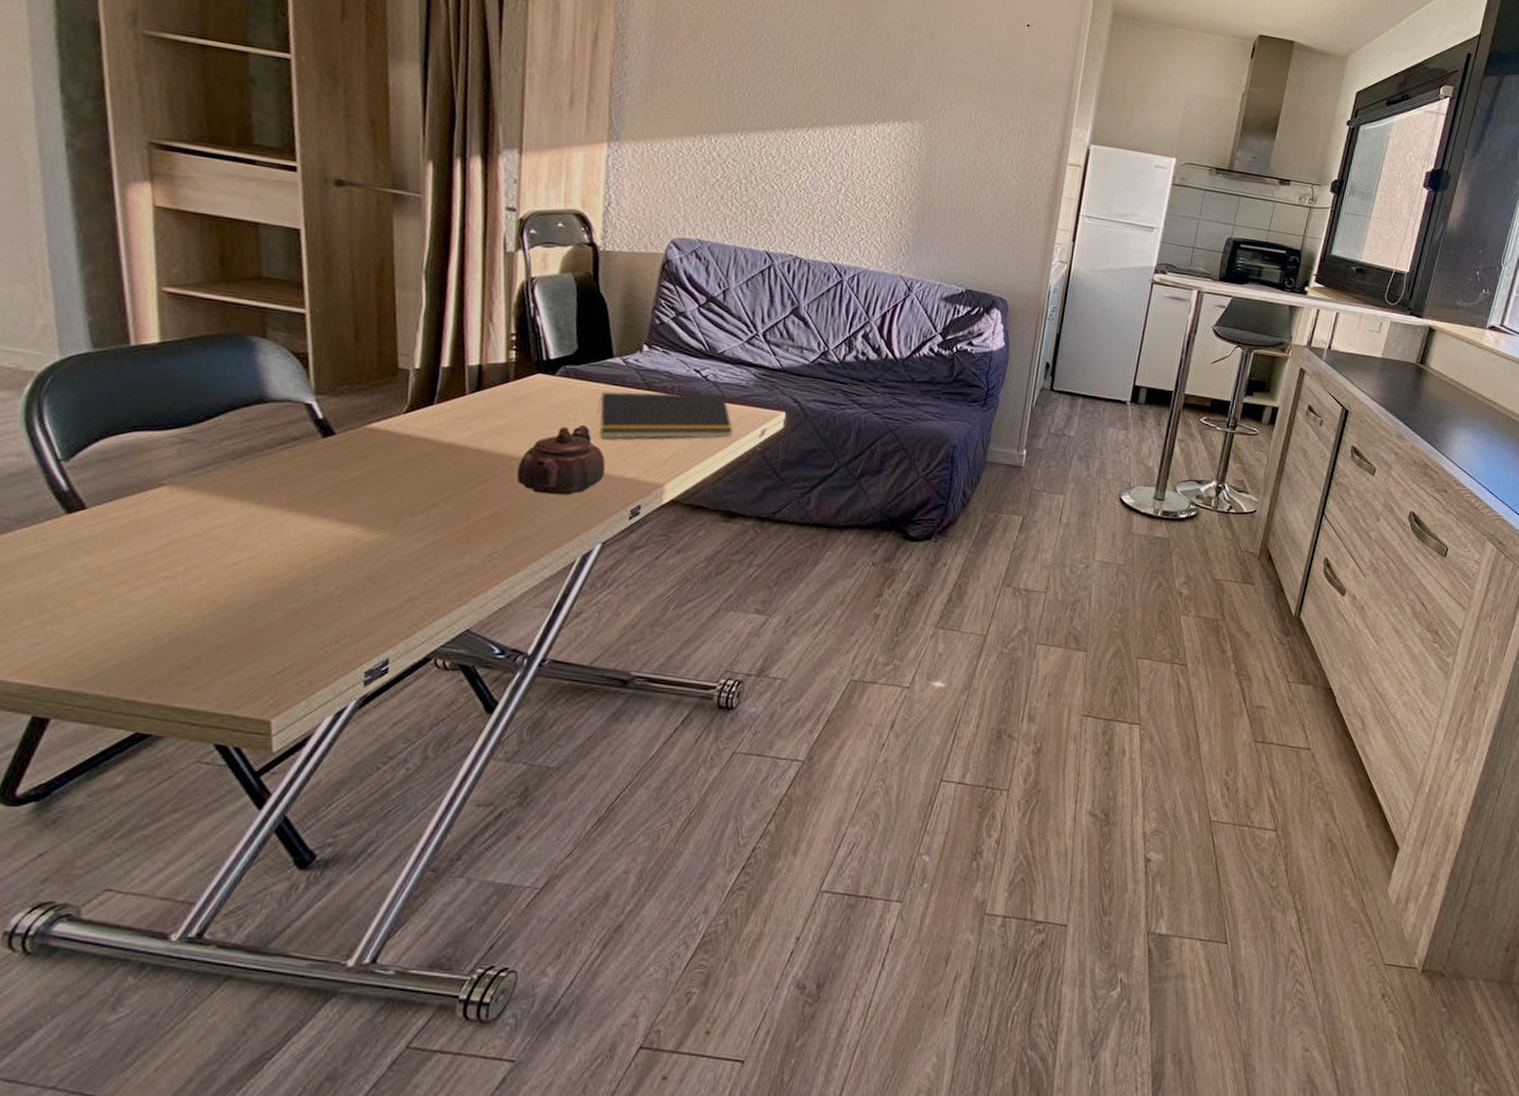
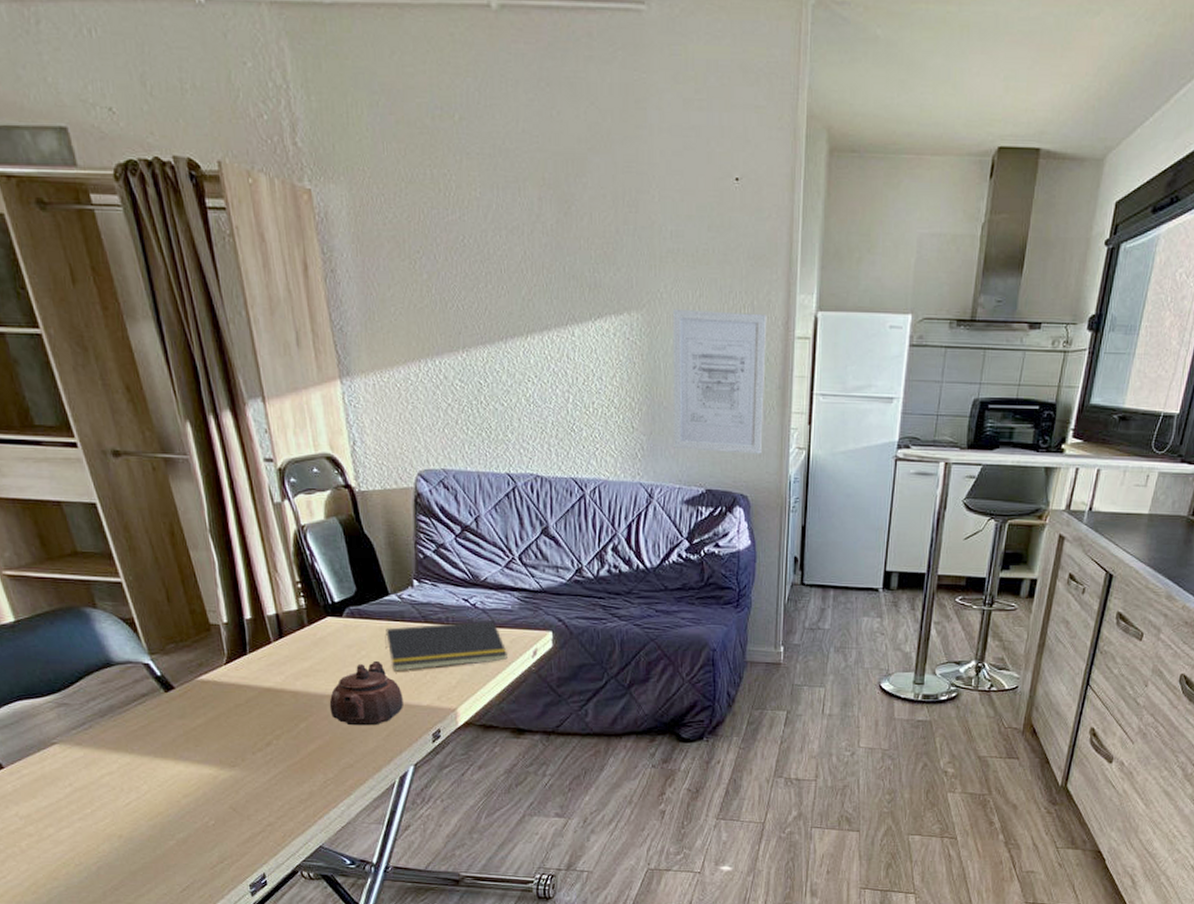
wall art: none [939,124,1044,263] -> present [672,308,767,454]

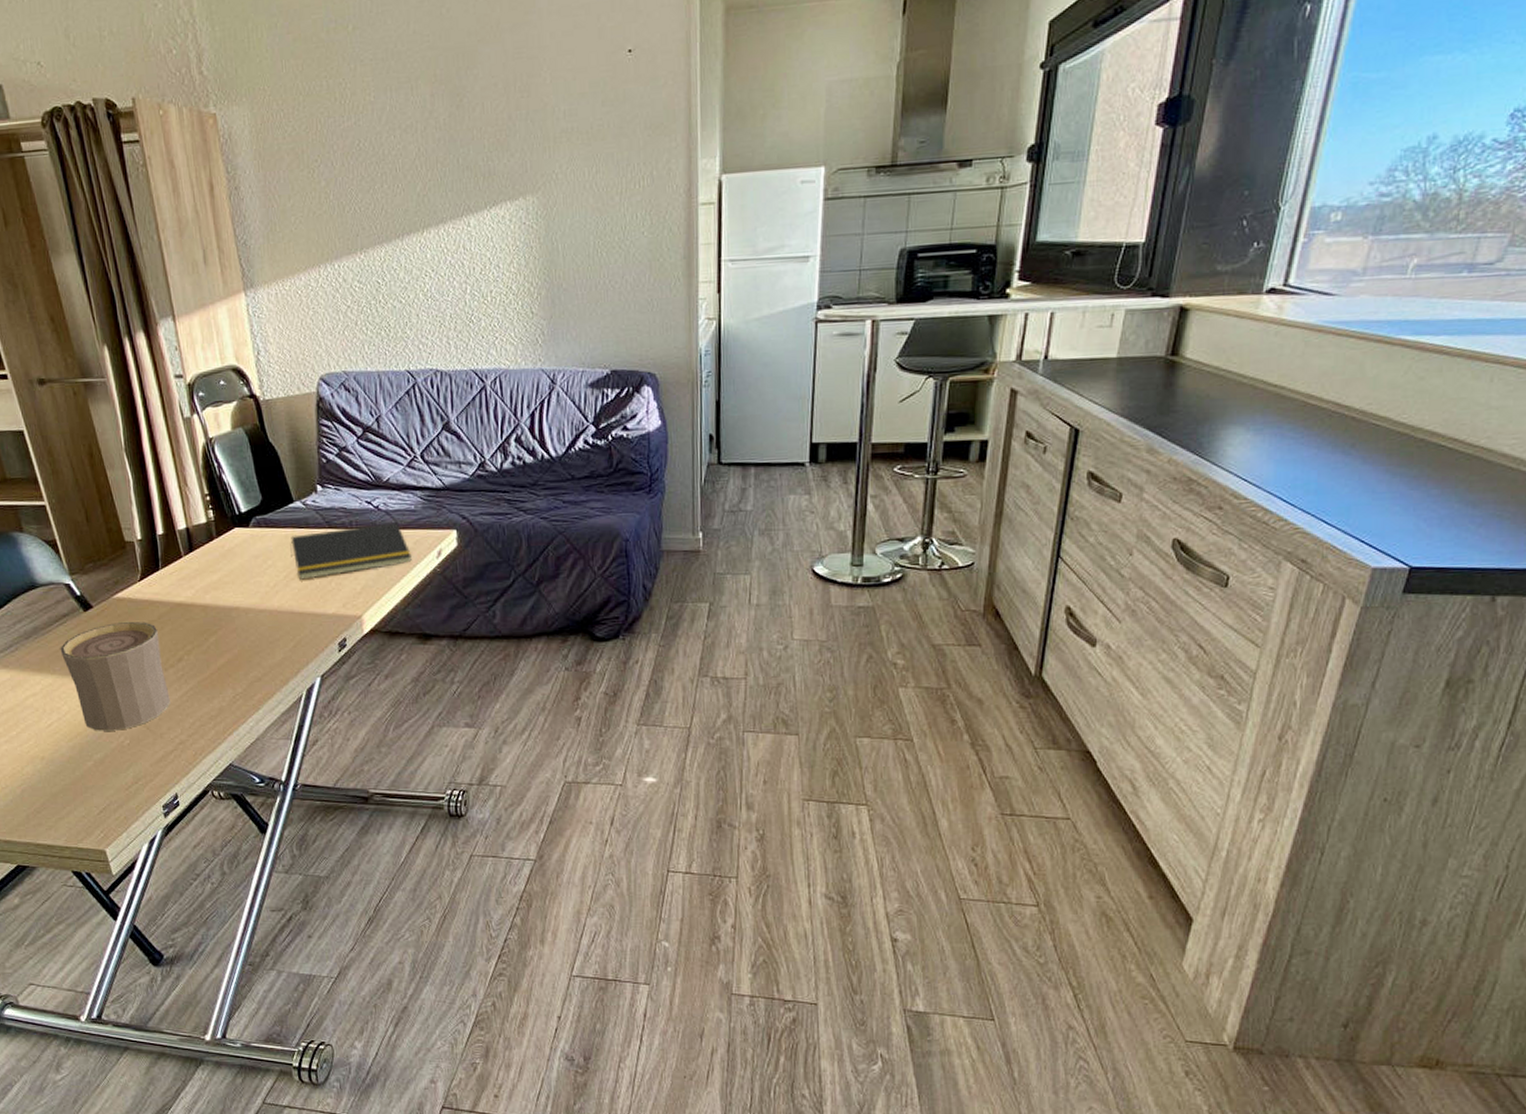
cup: none [138,704,258,811] -> present [60,621,170,731]
teapot: present [329,660,403,726] -> none [237,569,309,638]
wall art: present [672,308,767,454] -> none [568,183,669,331]

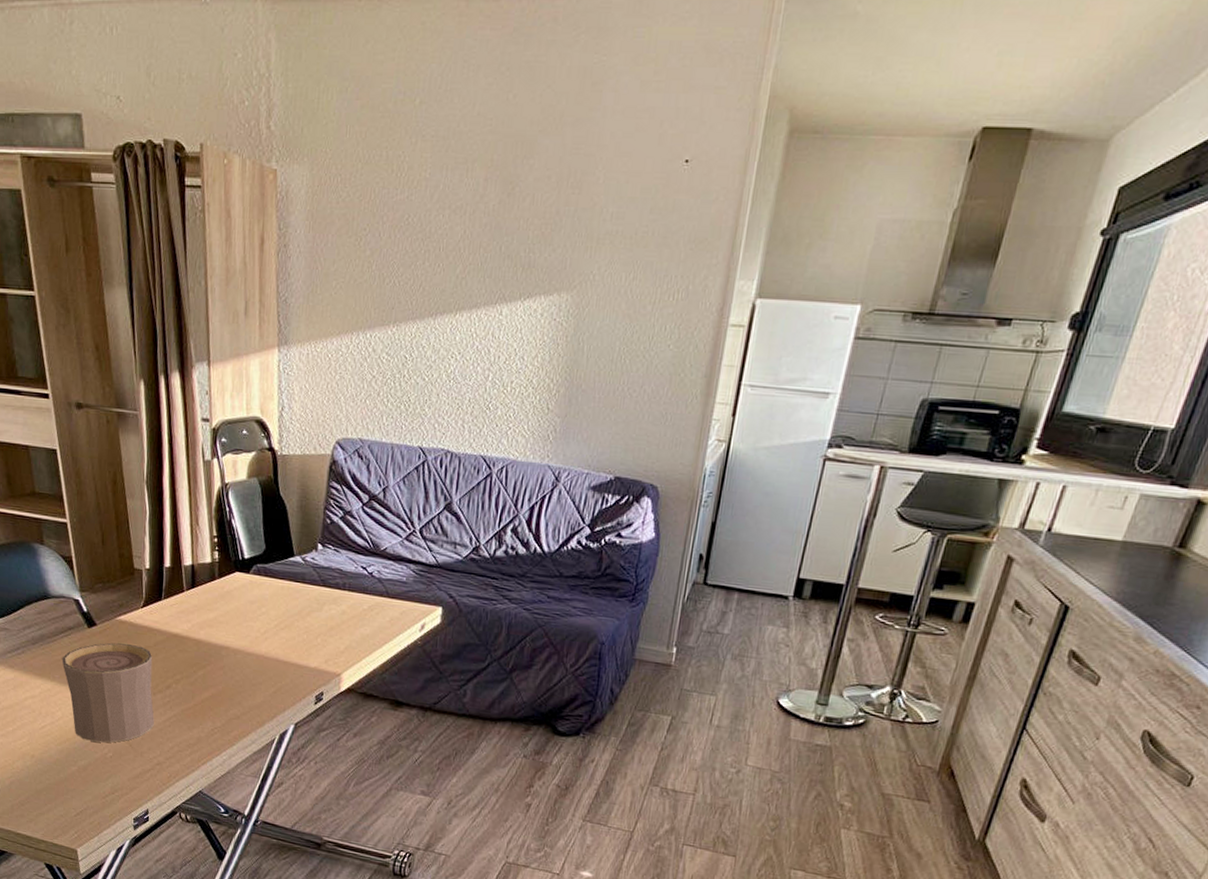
notepad: present [290,522,412,580] -> none [284,587,396,632]

